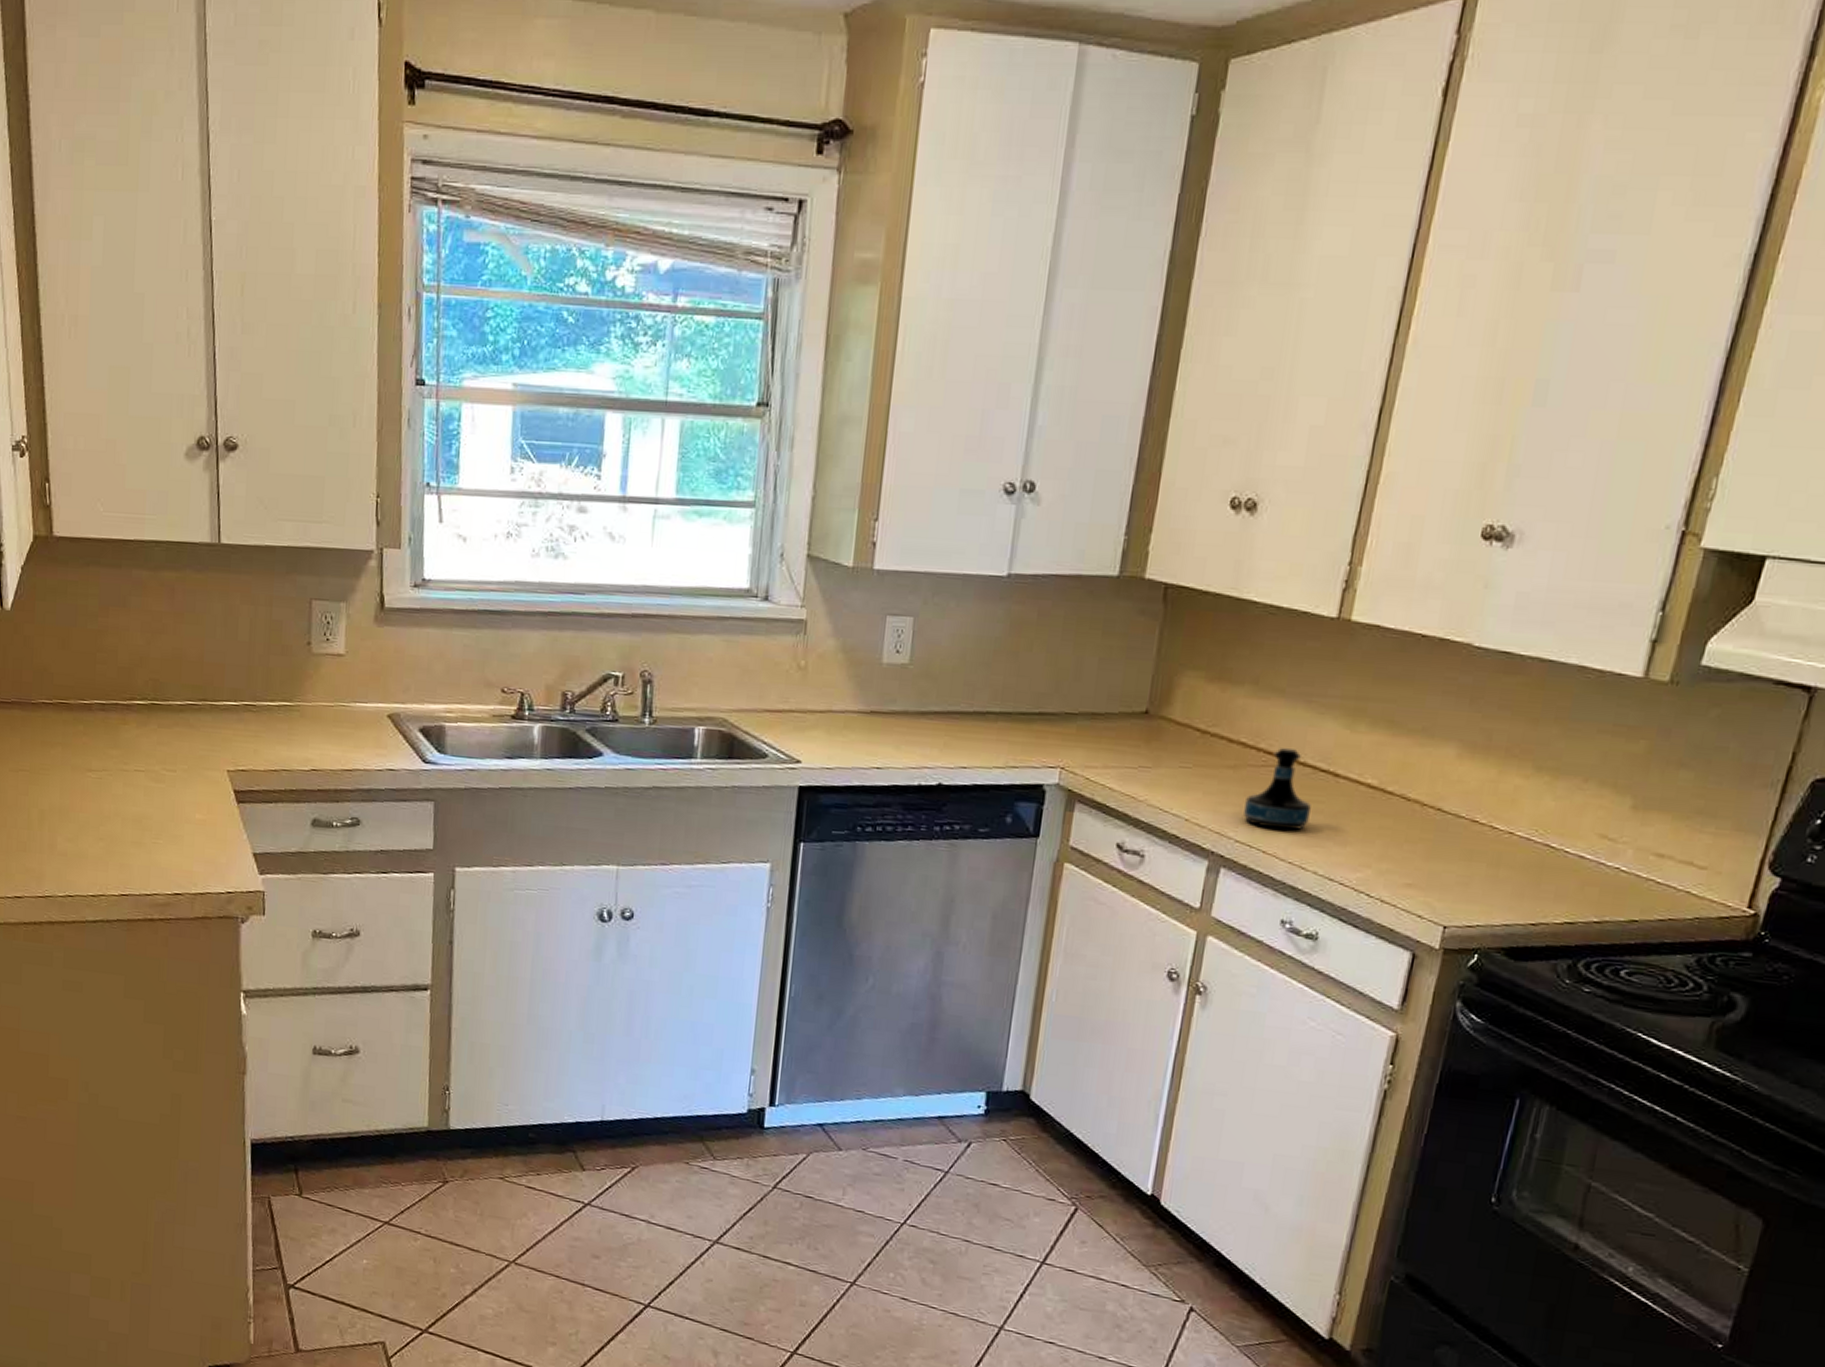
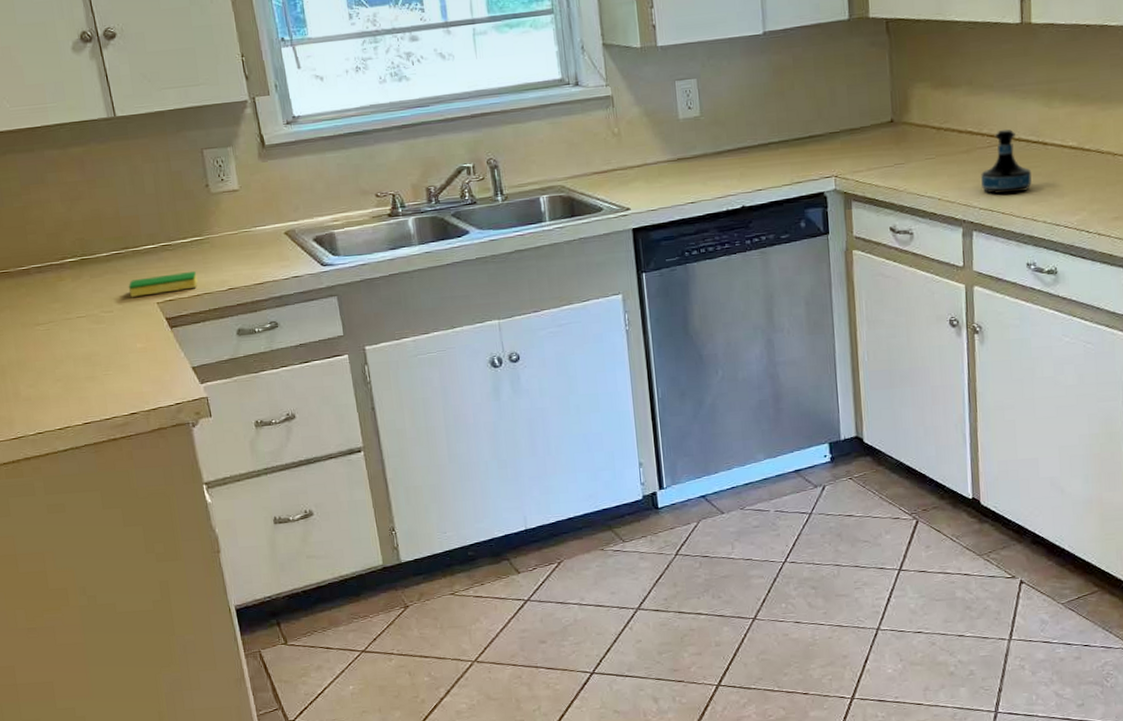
dish sponge: none [198,738,279,762] -> present [128,270,198,297]

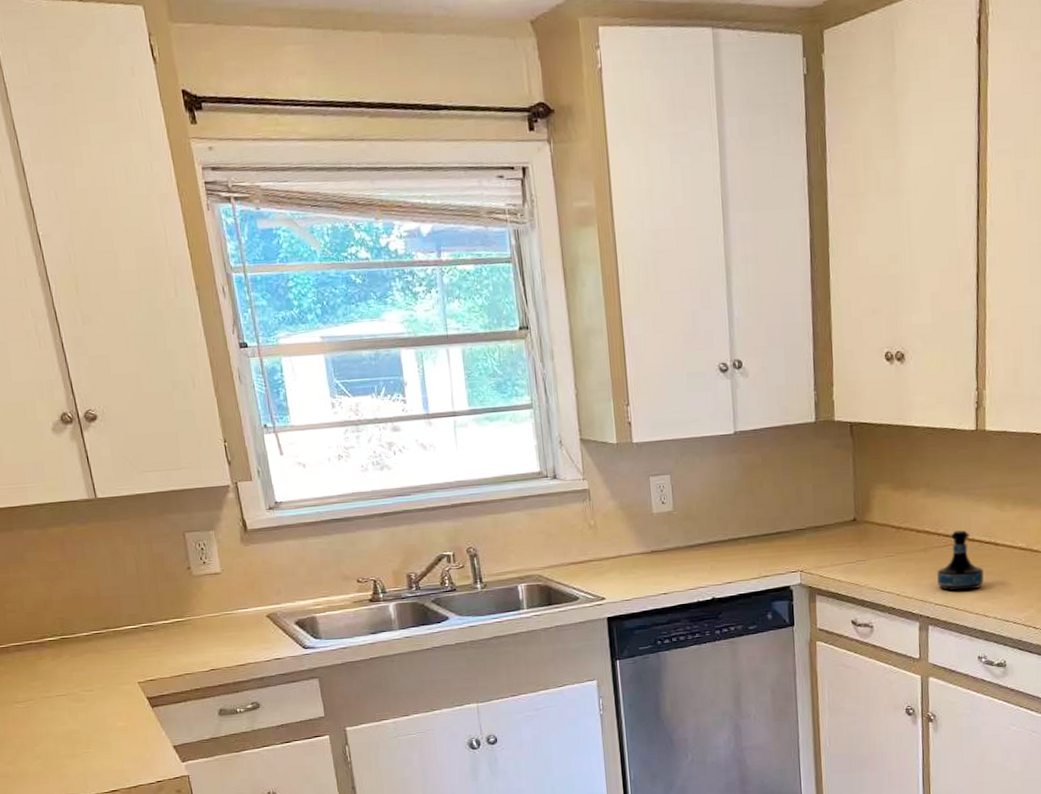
dish sponge: present [128,270,198,297] -> none [109,651,180,677]

